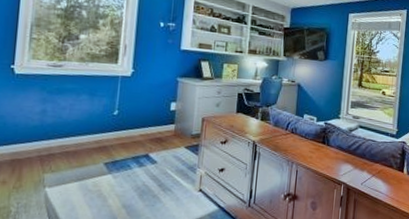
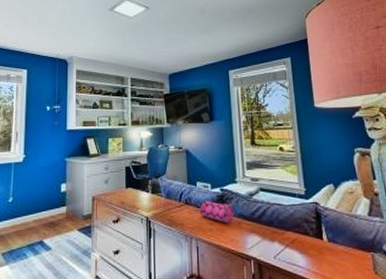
pencil case: none [303,131,336,153] -> present [199,200,236,224]

